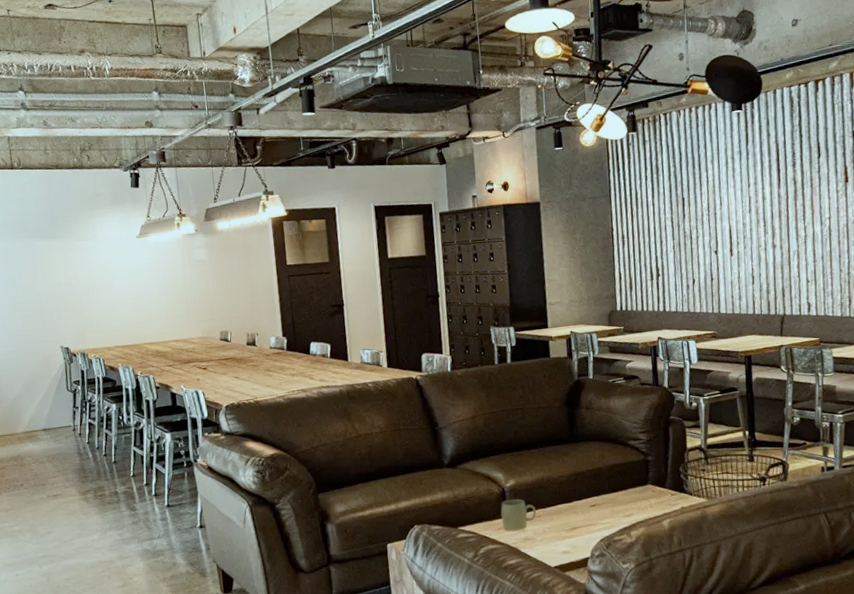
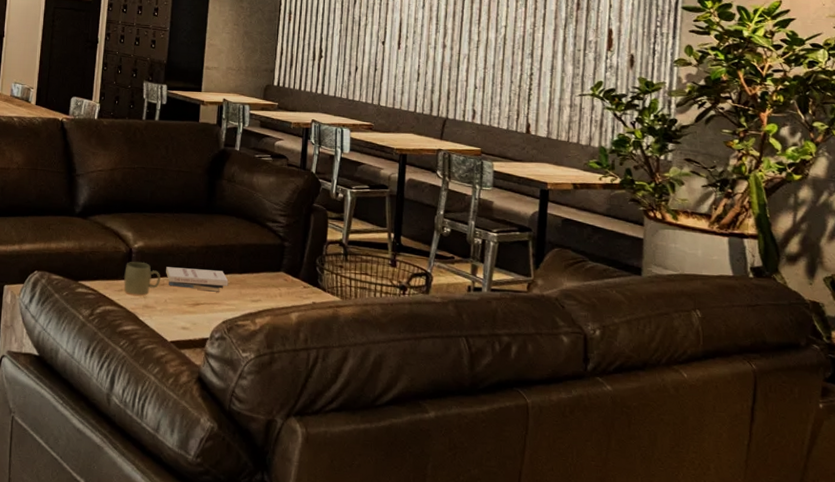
books: none [540,493,601,517] -> present [166,267,229,292]

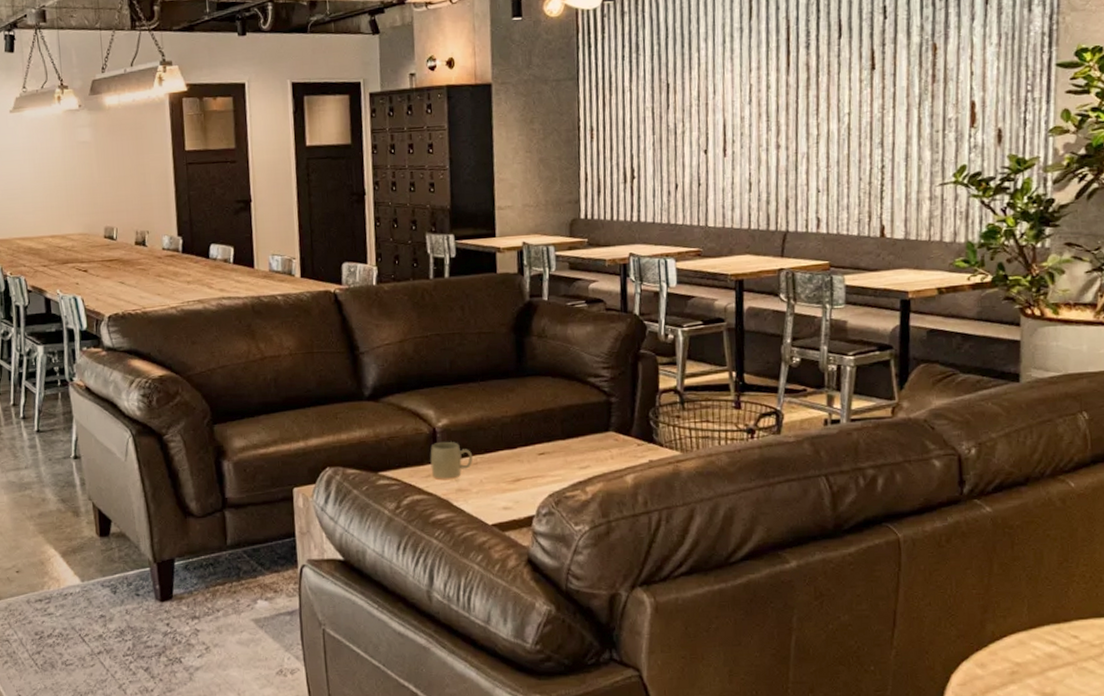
books: present [166,267,229,292] -> none [477,439,551,464]

